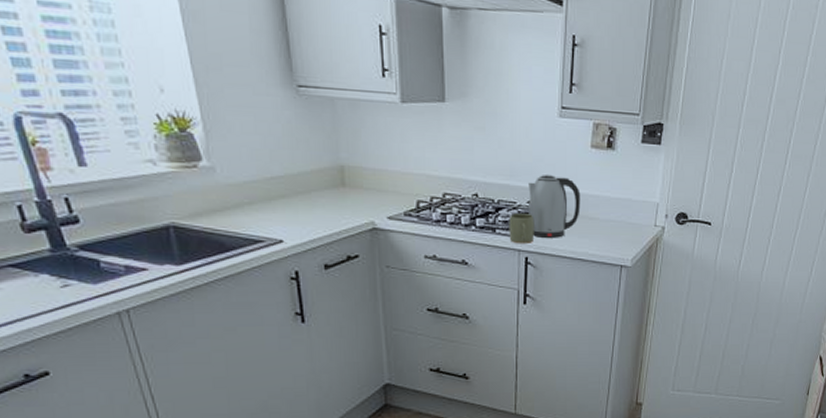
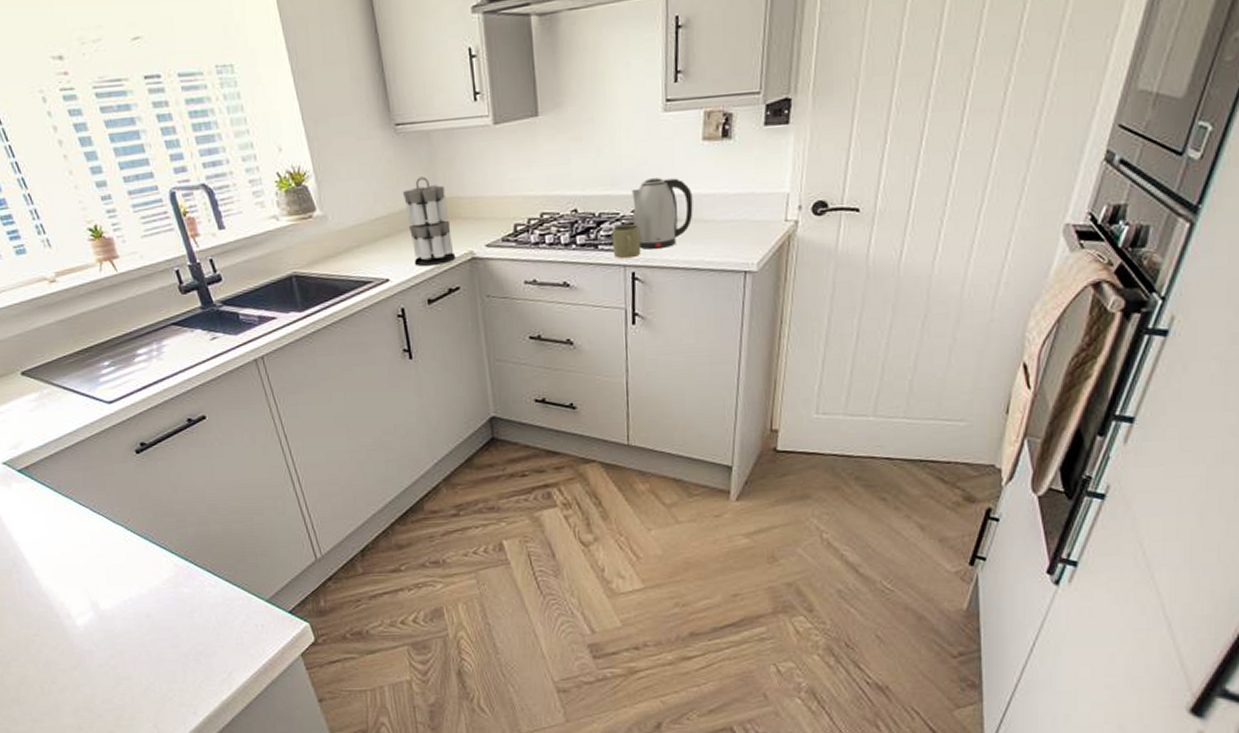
spice rack: none [301,142,357,233] -> present [402,177,456,267]

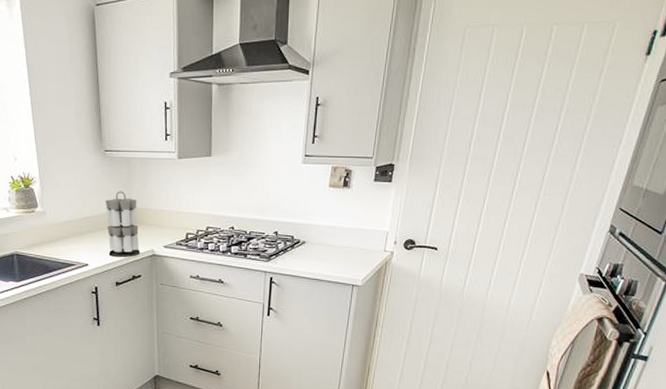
mug: present [612,223,641,259] -> none [257,241,279,267]
kettle: present [632,177,693,250] -> none [274,209,319,262]

